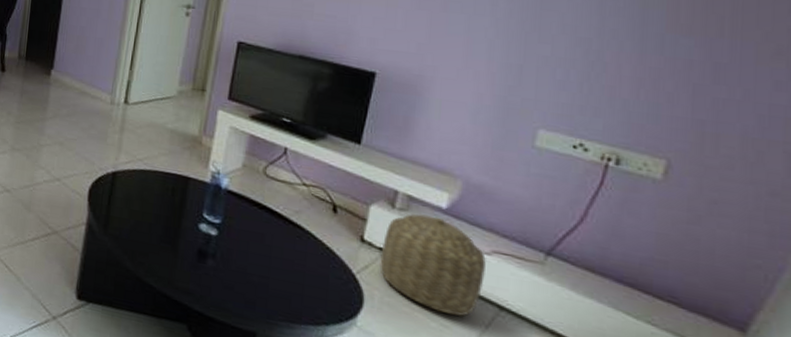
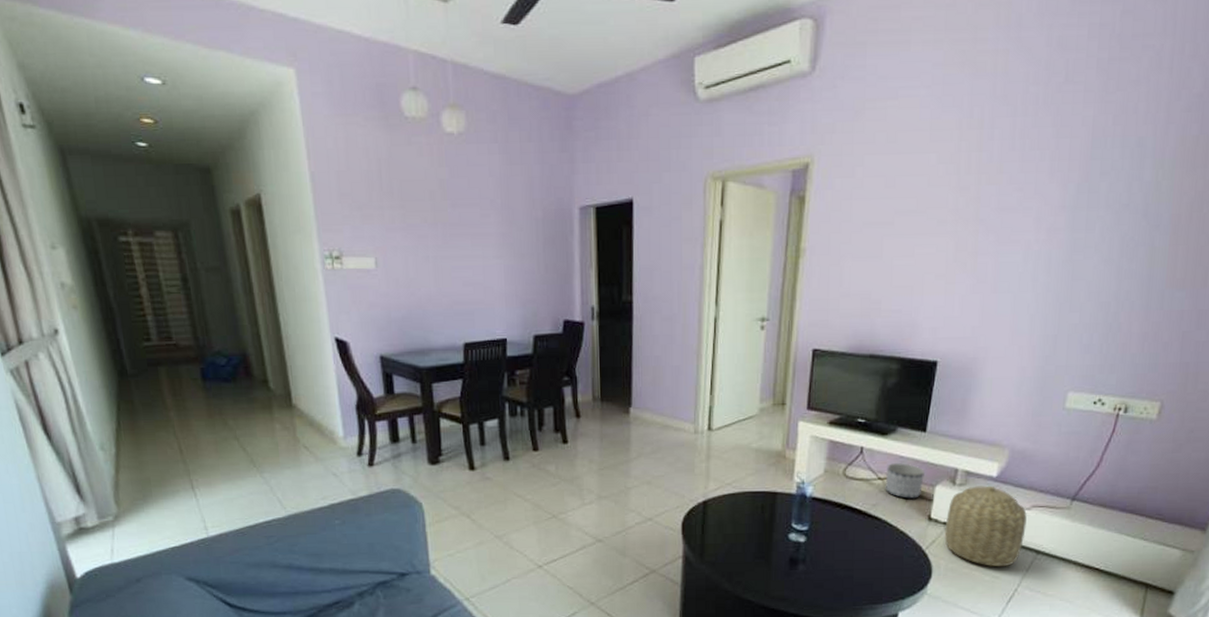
planter: none [310,170,358,214] -> present [885,463,924,499]

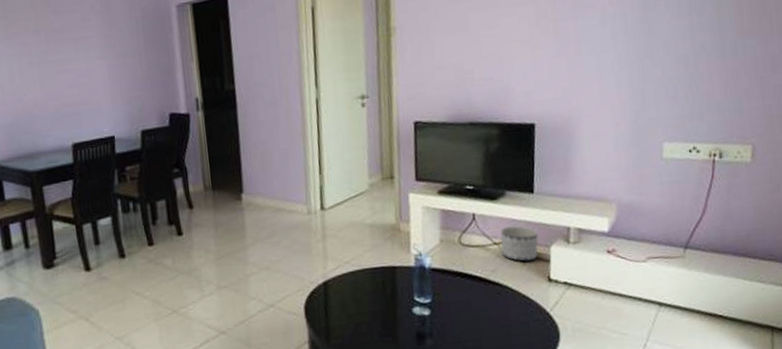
basket: present [944,485,1027,566] -> none [565,241,645,323]

